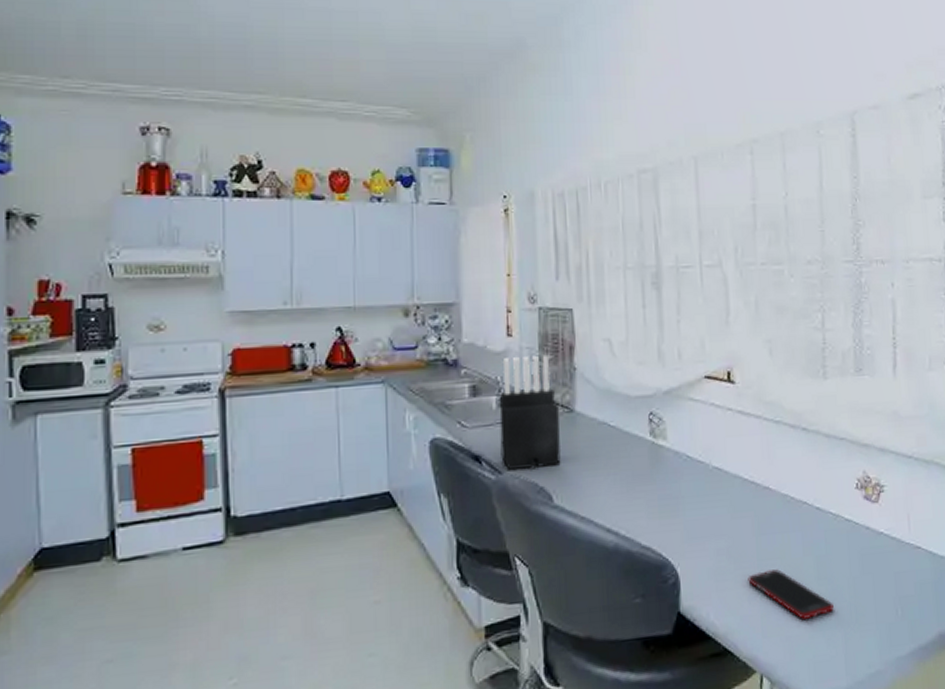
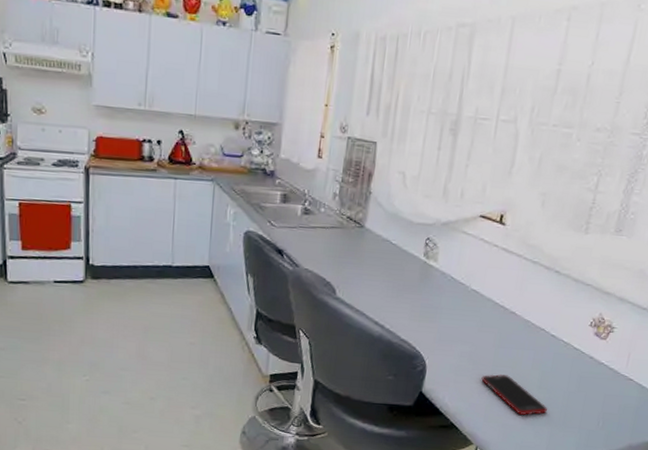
knife block: present [499,356,561,471] -> none [299,175,353,268]

